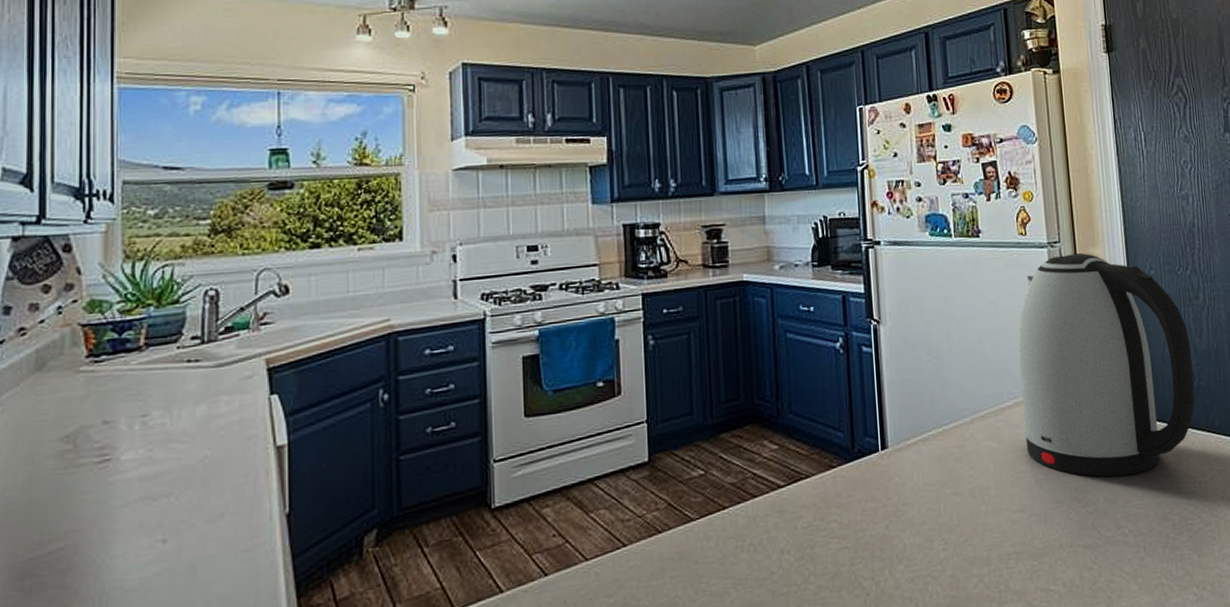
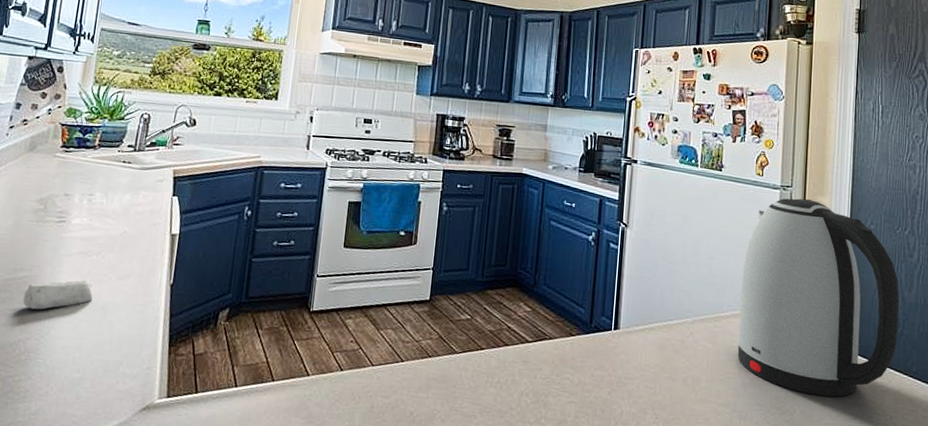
soap bar: none [61,535,171,593] -> present [23,280,93,310]

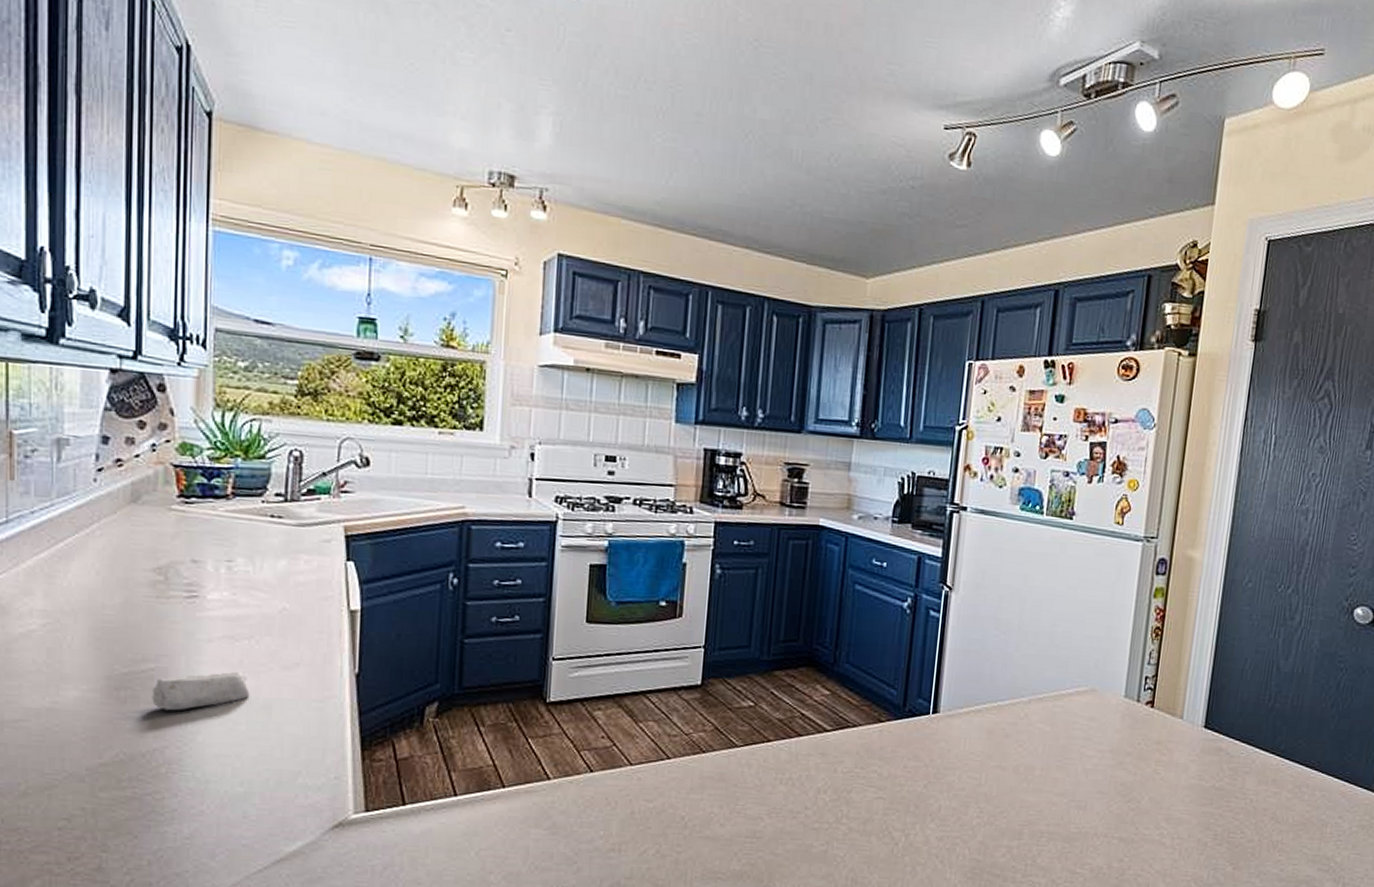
kettle: present [737,198,900,397] -> none [1079,552,1275,781]

